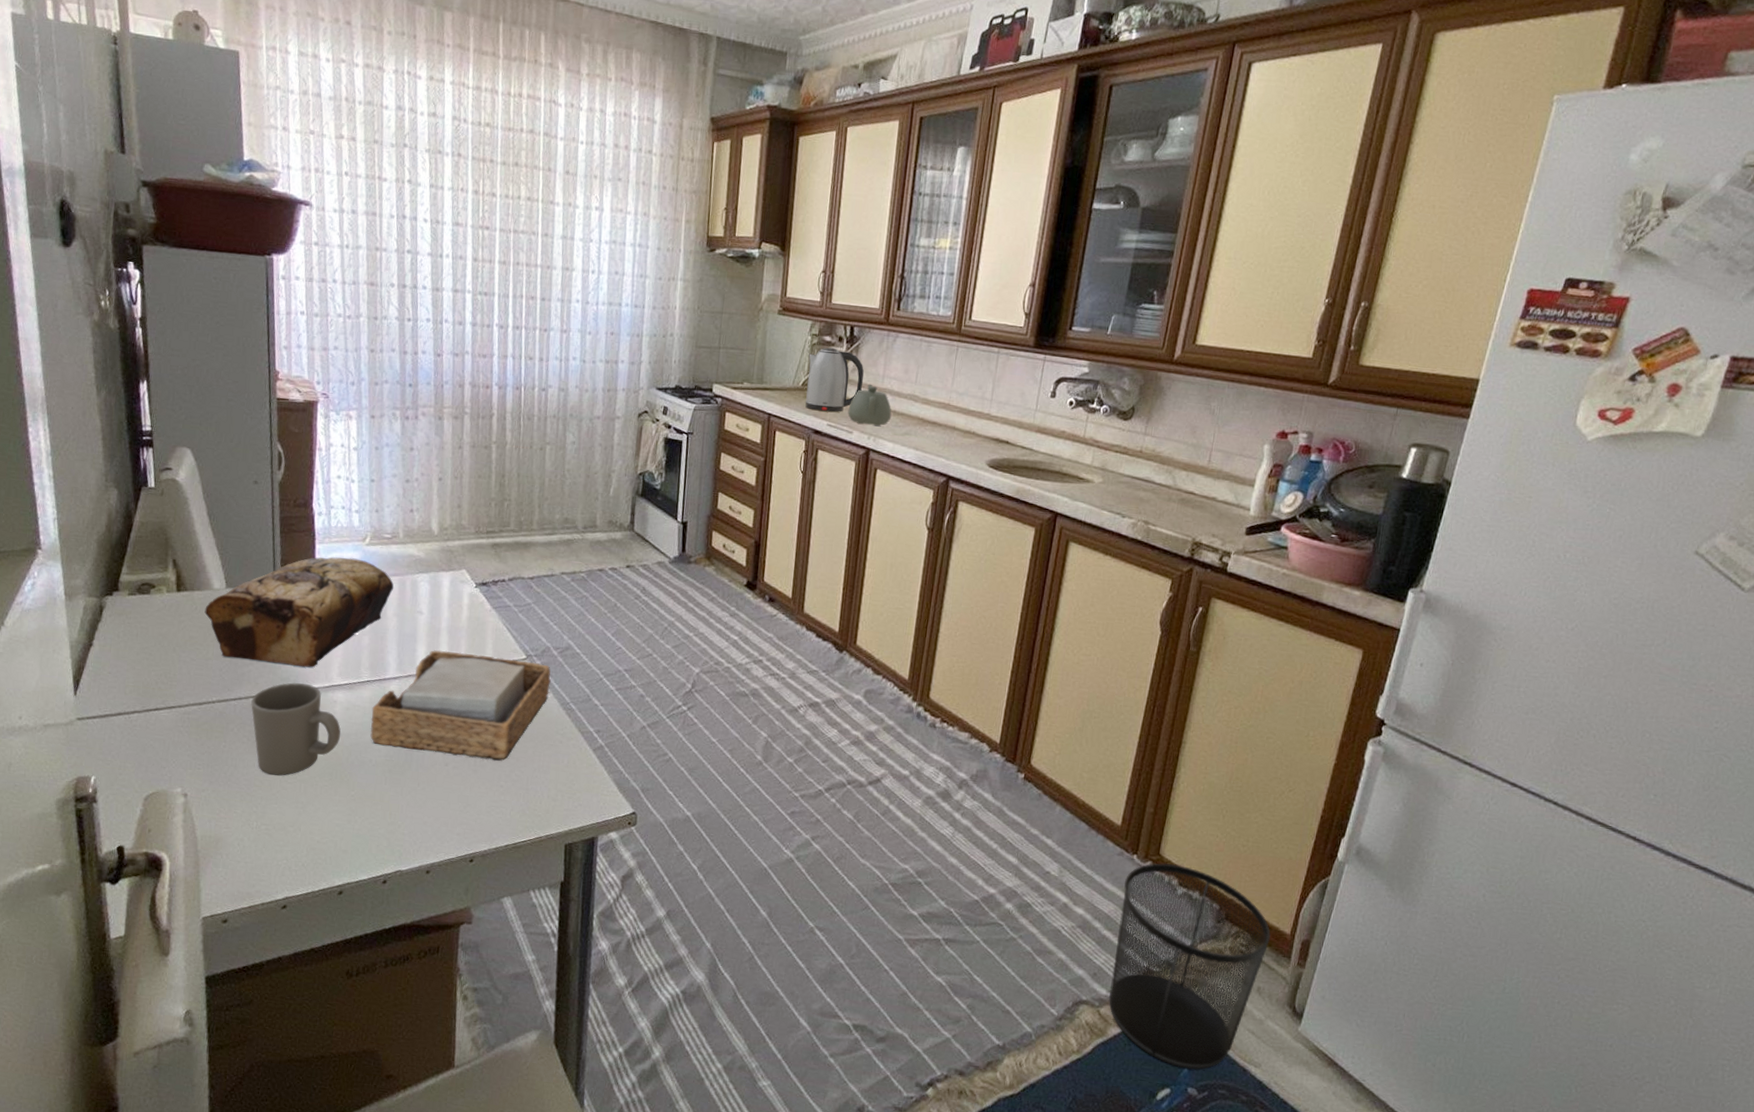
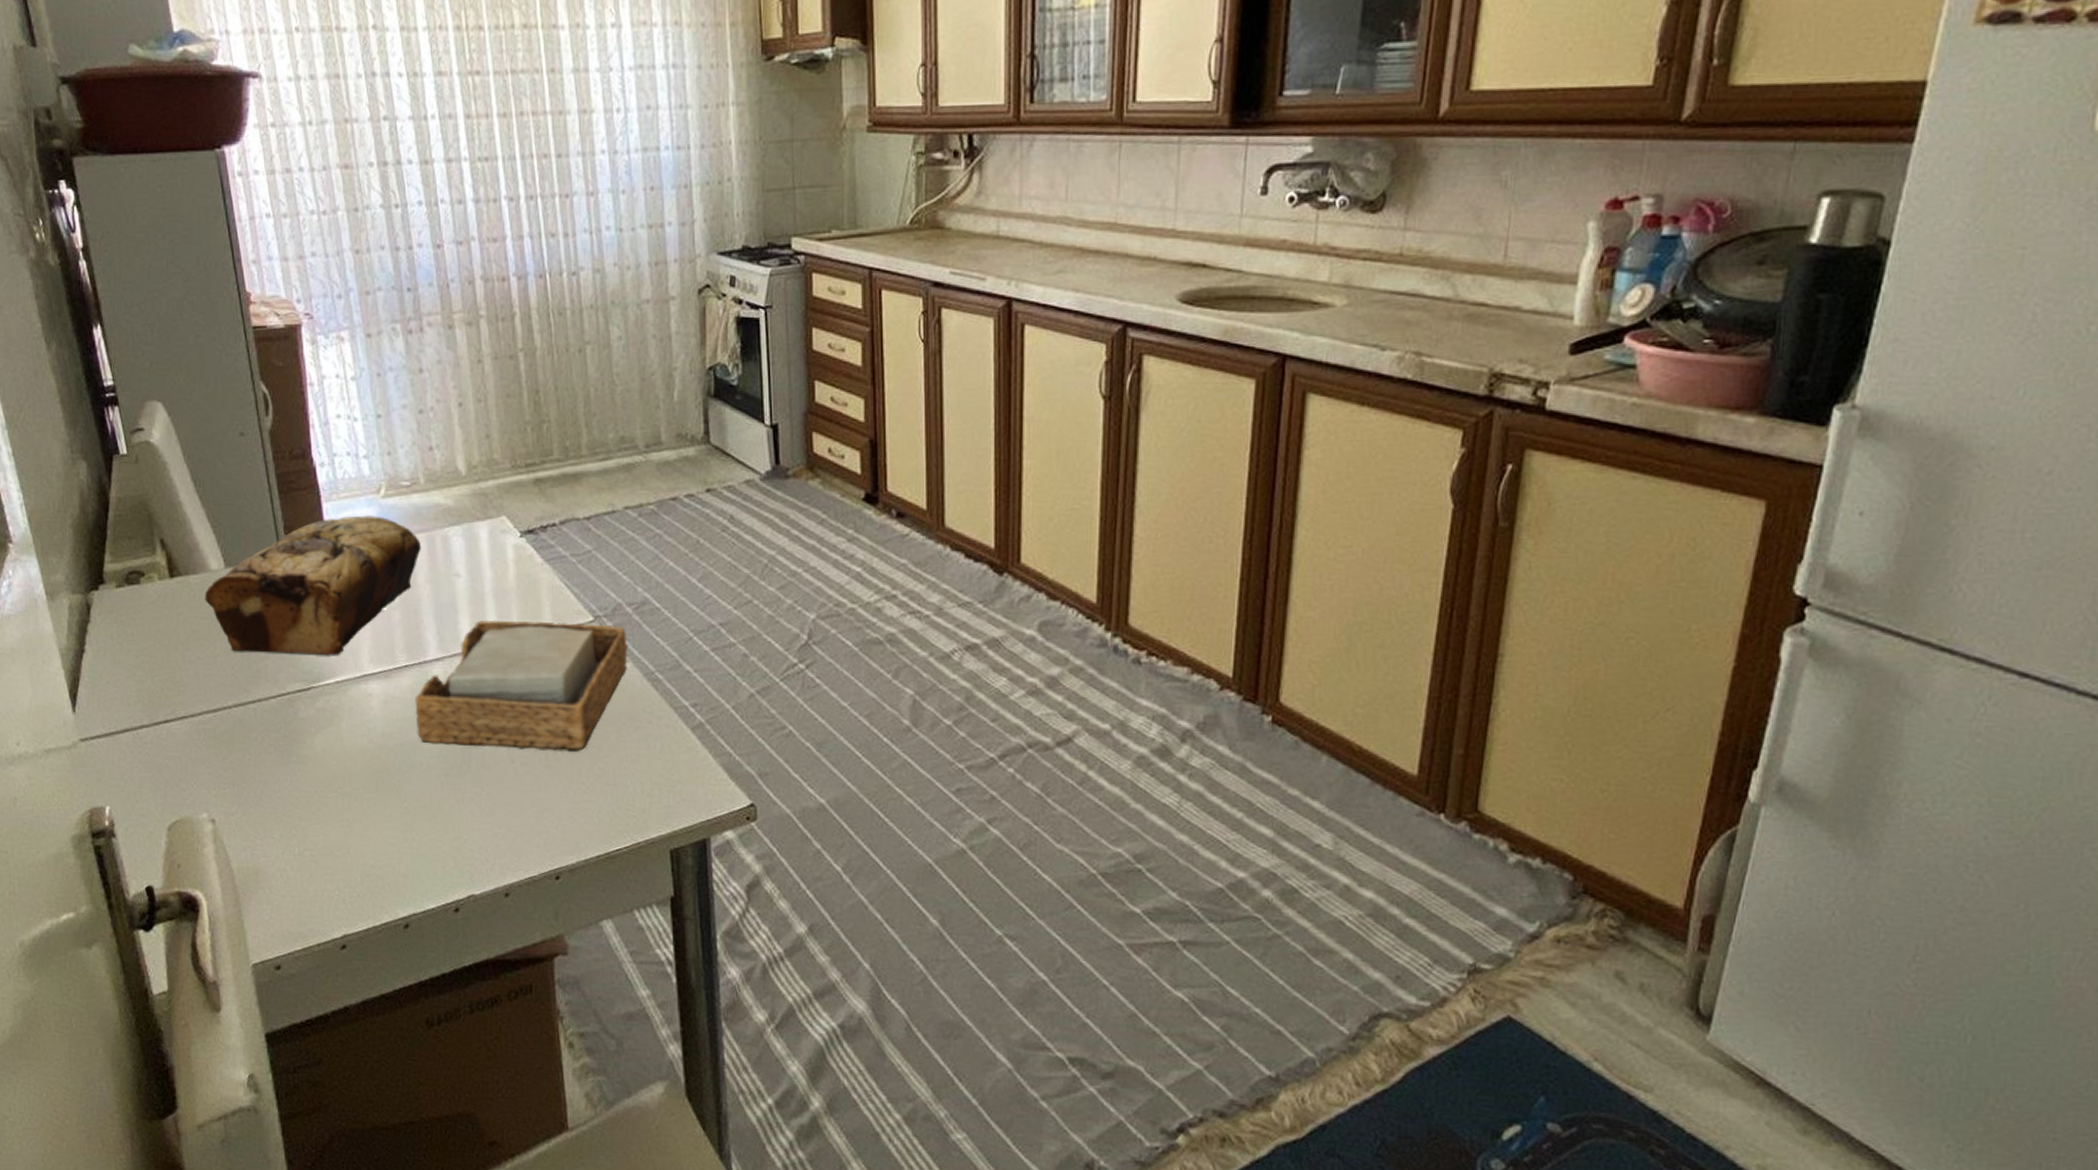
mug: present [251,682,341,776] -> none [273,675,383,790]
kettle: present [805,347,864,413] -> none [915,167,994,256]
teapot: present [847,384,892,427] -> none [976,209,1037,267]
waste bin: present [1108,863,1271,1070] -> none [1420,821,1654,1099]

